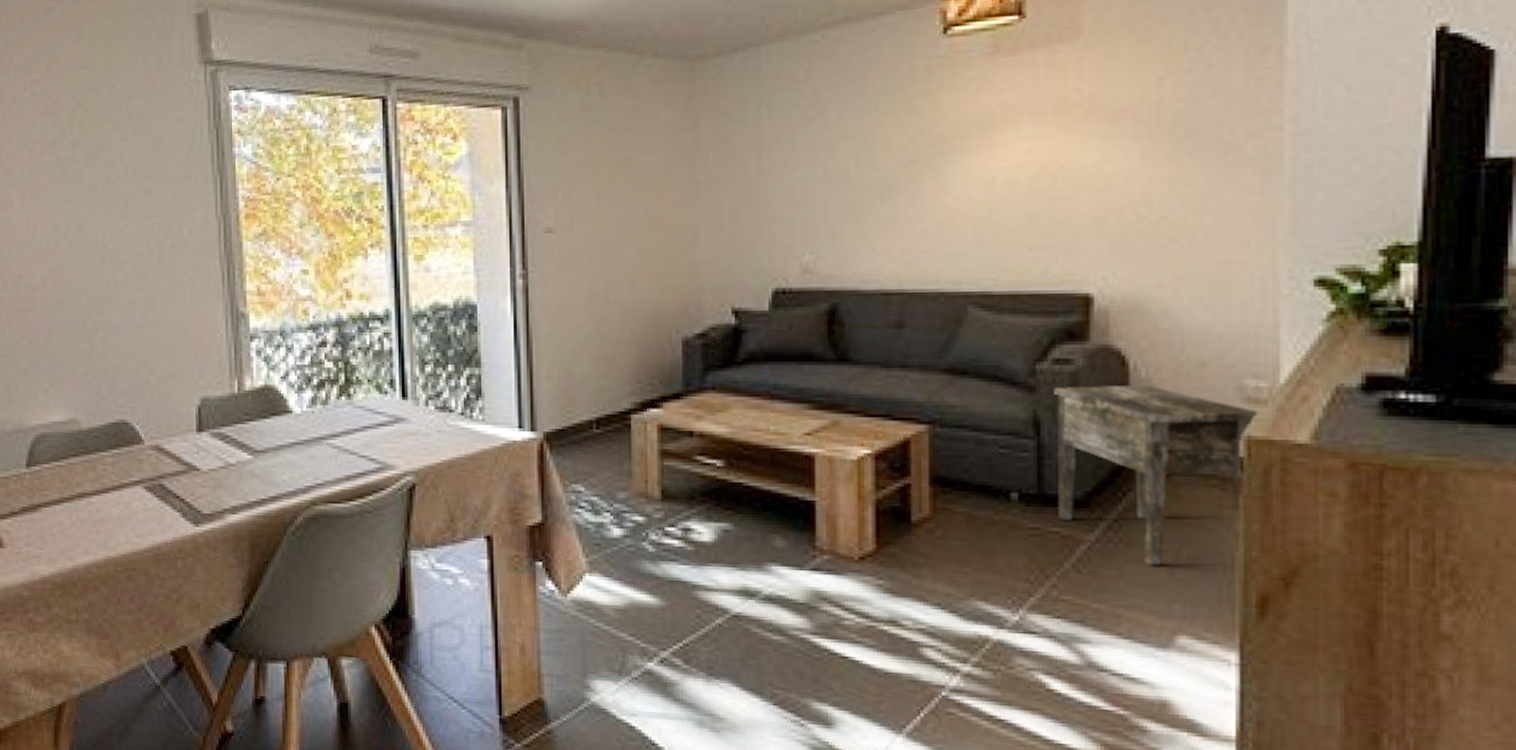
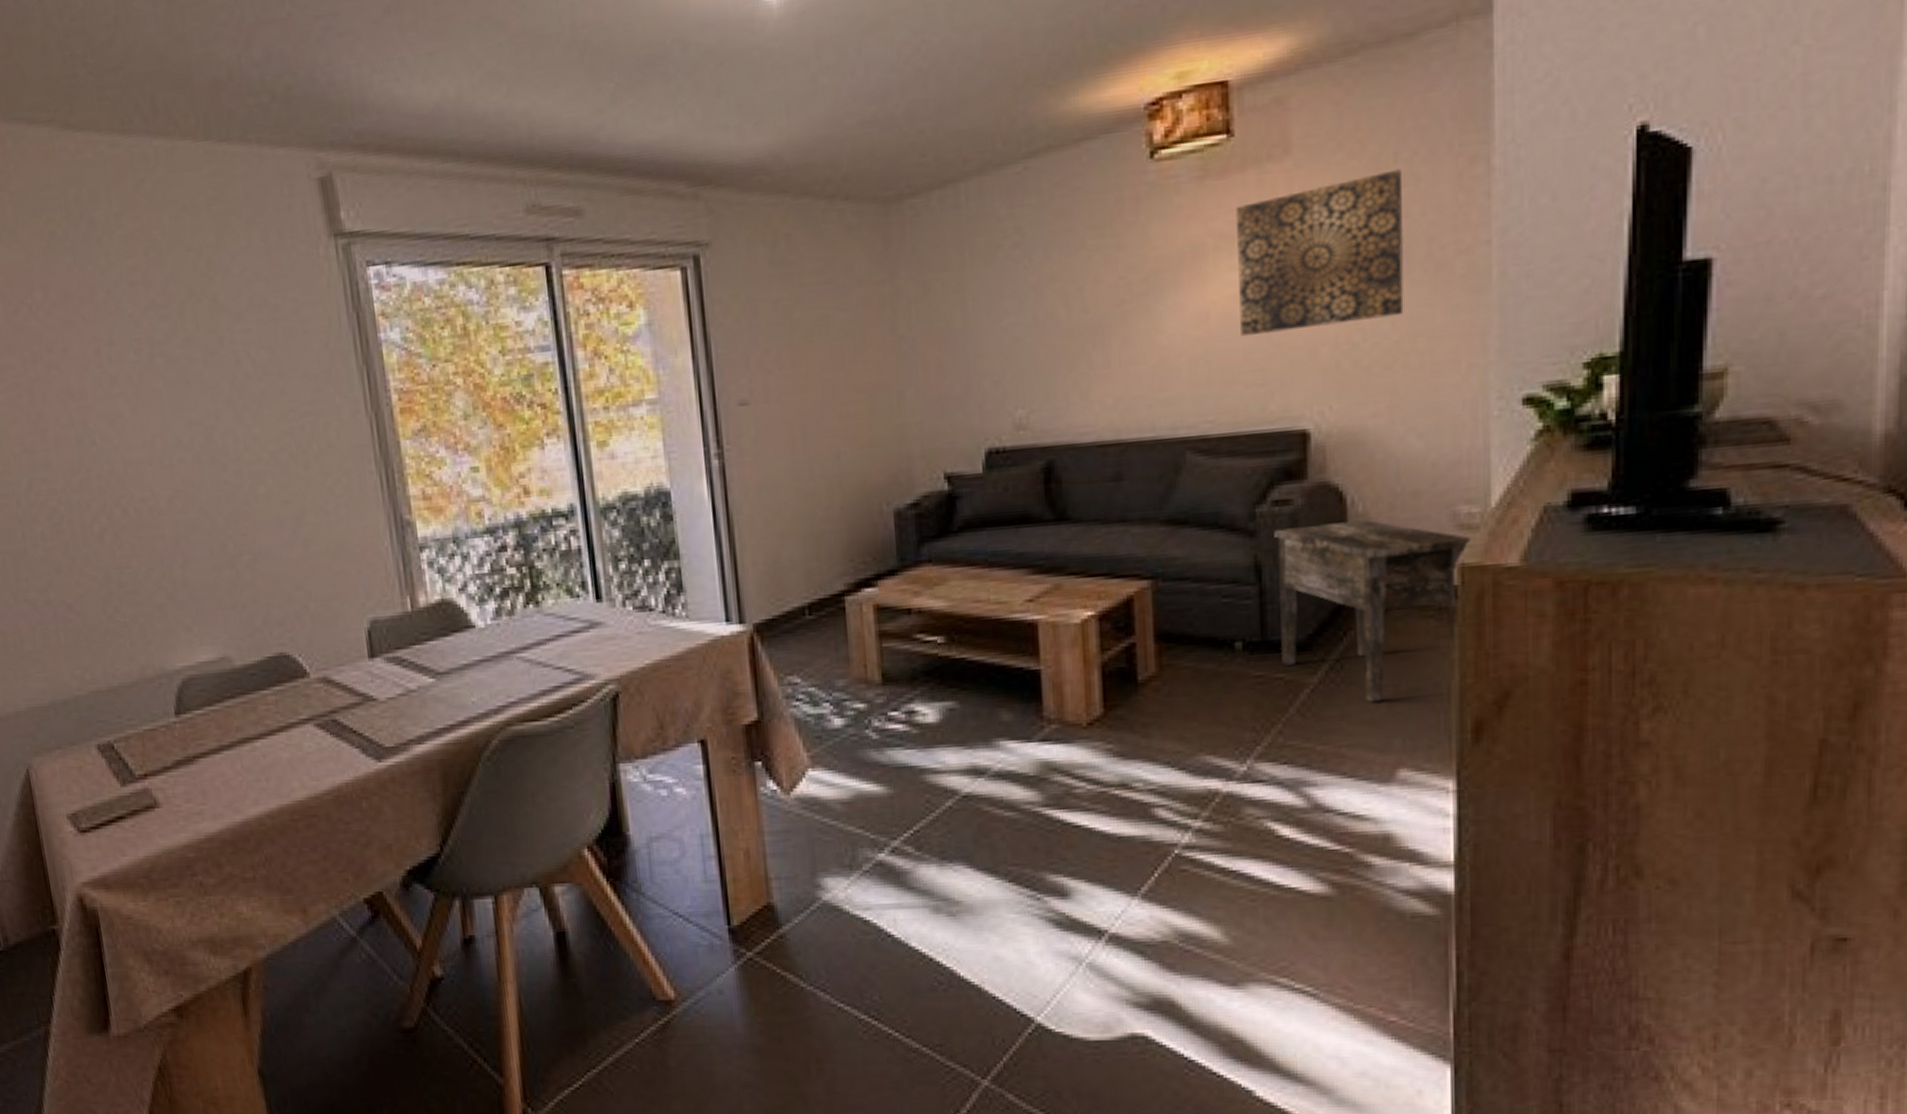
wall art: none [1024,55,1194,202] -> present [1235,169,1404,337]

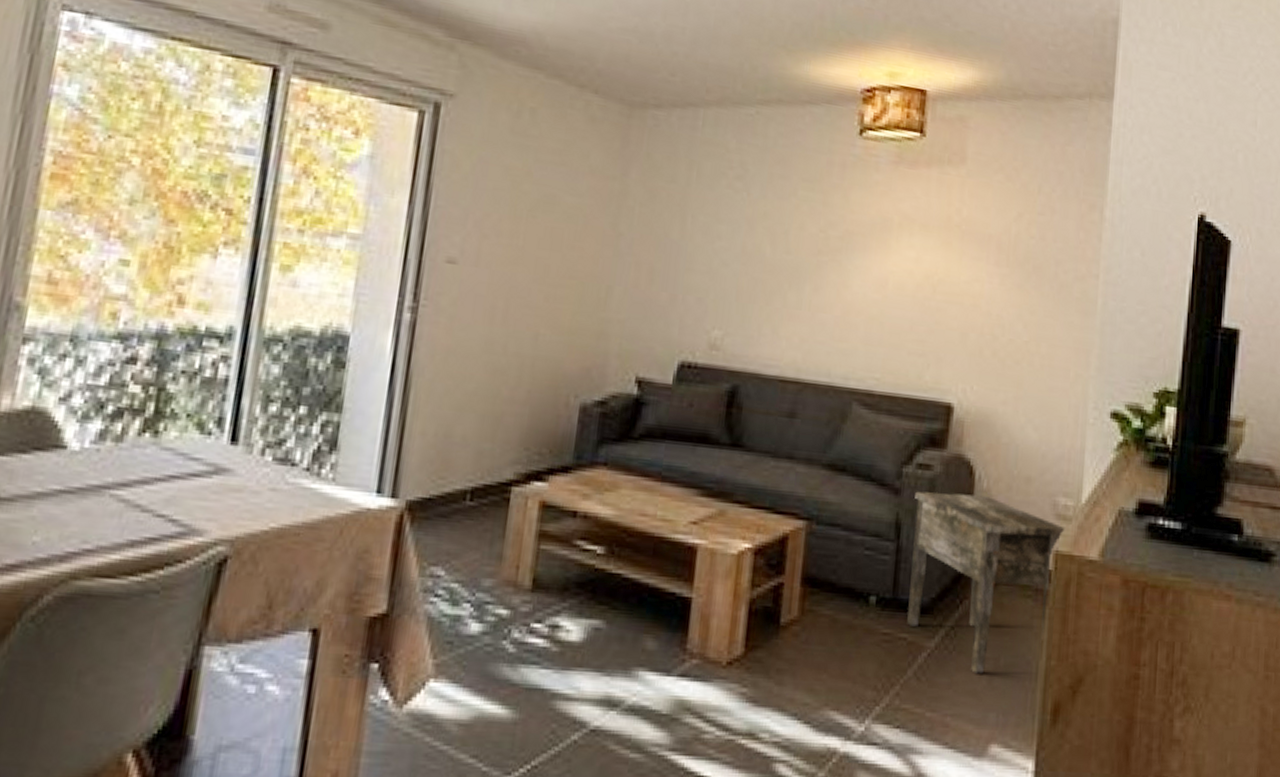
wall art: present [1235,169,1404,337] -> none [910,195,1042,320]

